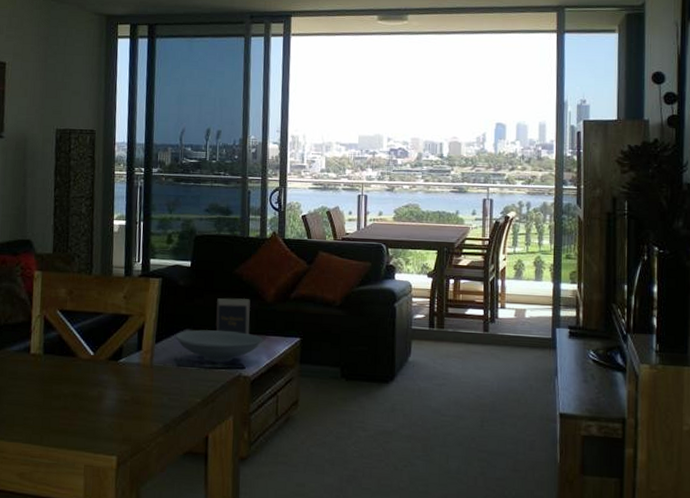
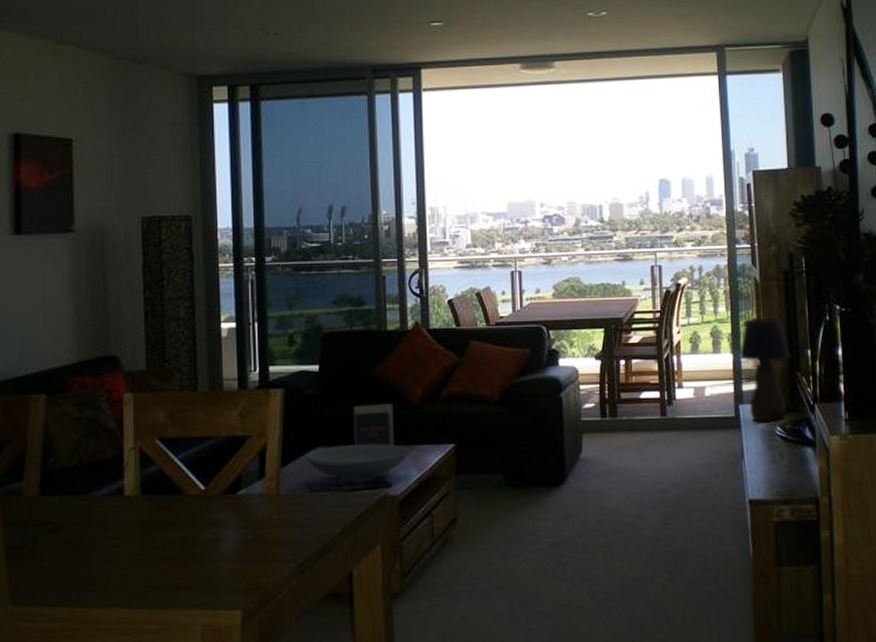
table lamp: none [559,251,609,348] -> present [739,316,792,424]

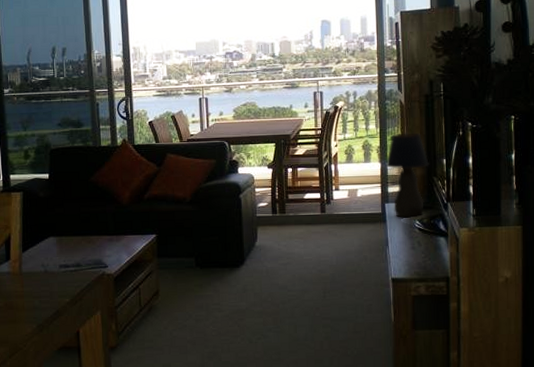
decorative bowl: present [305,443,411,483] -> none [40,234,122,264]
books: present [352,404,395,447] -> none [75,203,109,237]

